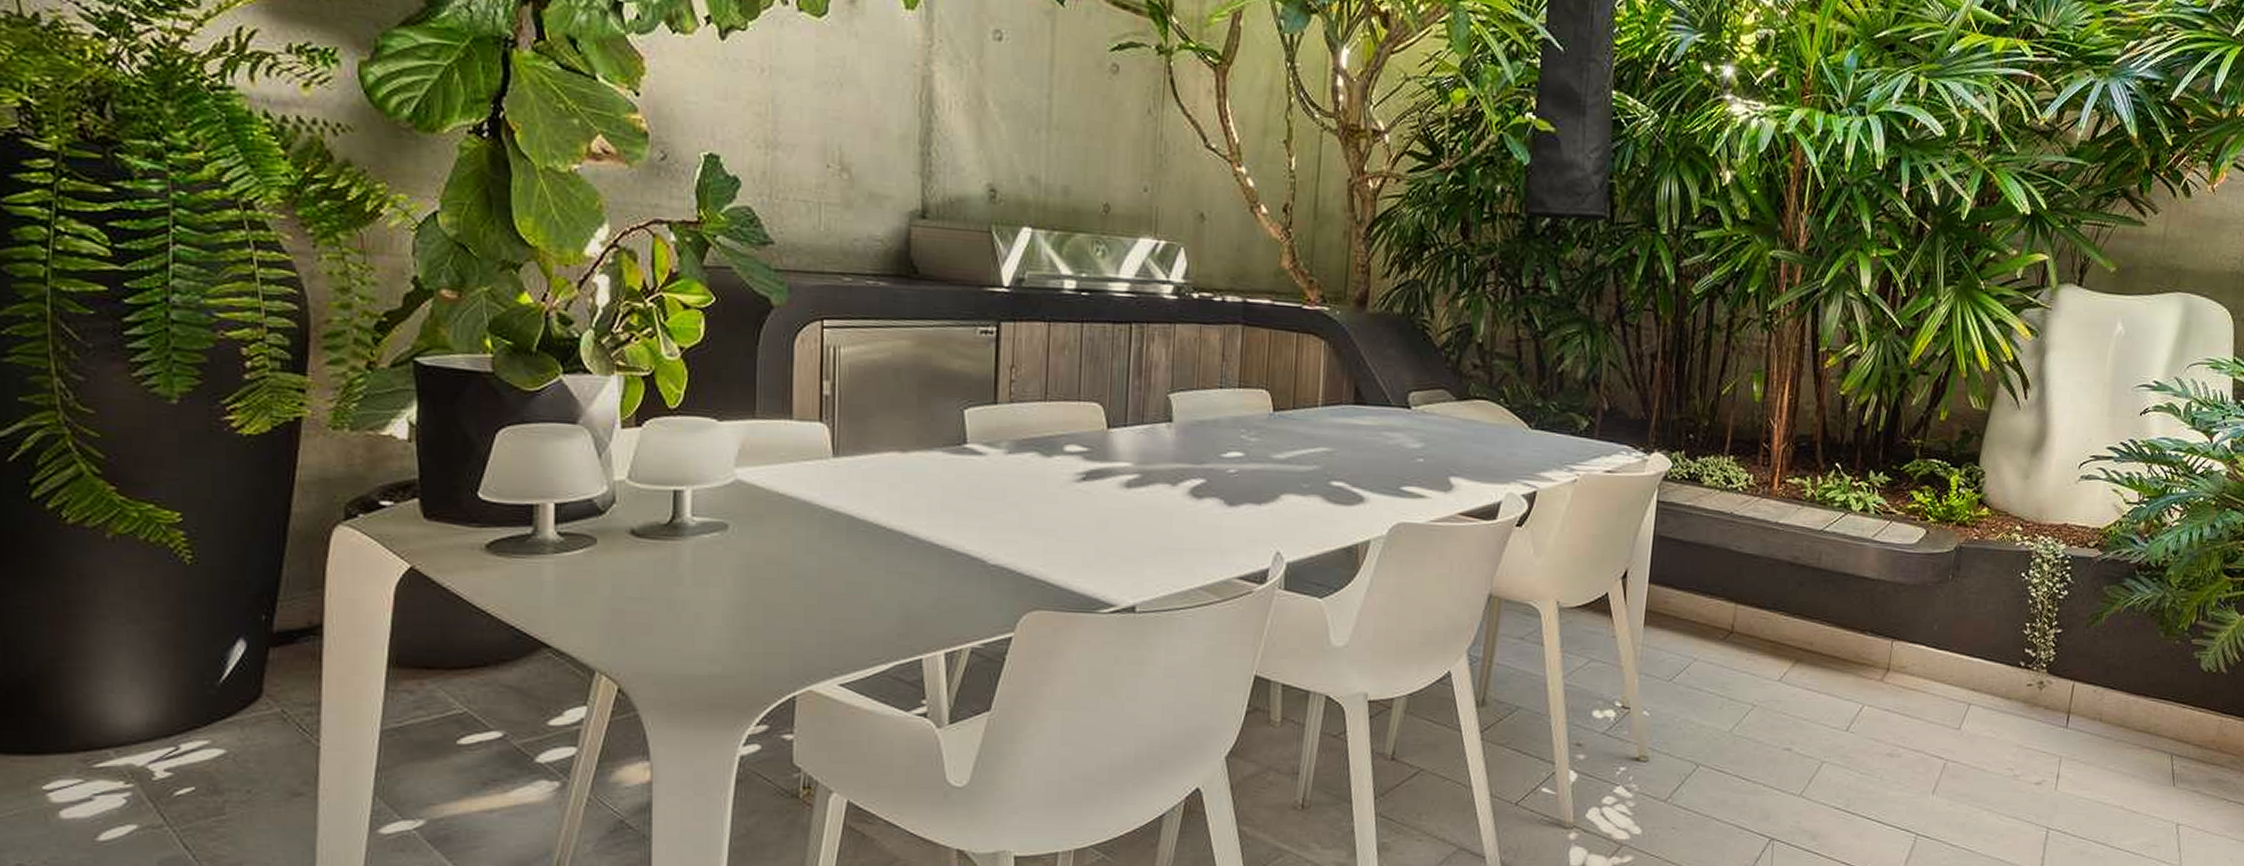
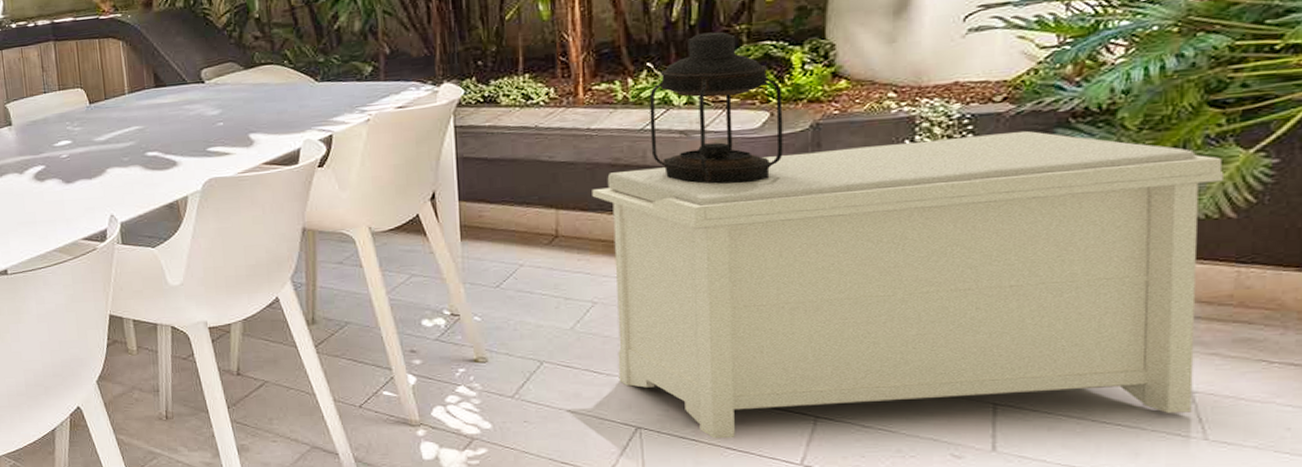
bench: none [1762,571,2225,853] -> present [592,130,1225,439]
lantern: none [1825,441,1939,598] -> present [649,31,783,184]

